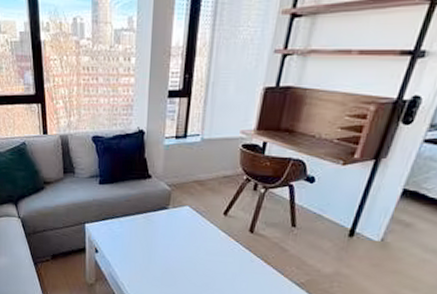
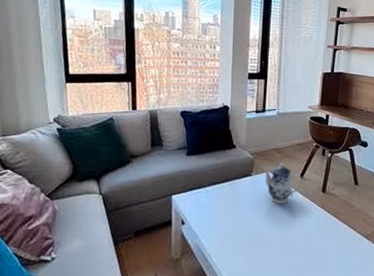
teapot: none [180,196,227,241] -> present [261,162,303,204]

